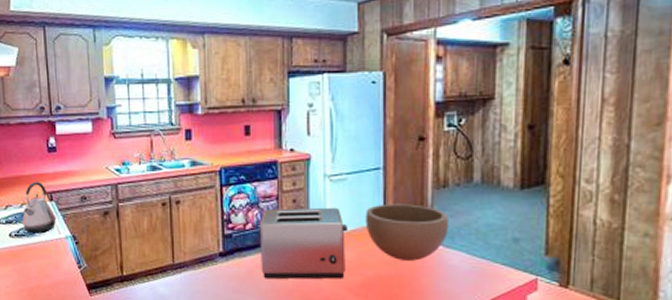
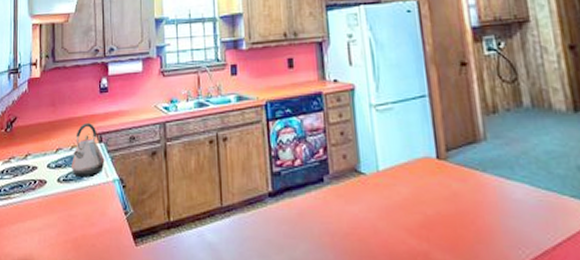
toaster: present [259,207,347,279] -> none [308,139,402,222]
bowl: present [365,203,448,261] -> none [416,132,506,195]

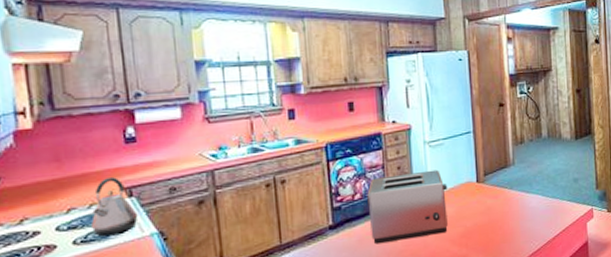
toaster: none [308,139,402,222] -> present [367,169,448,244]

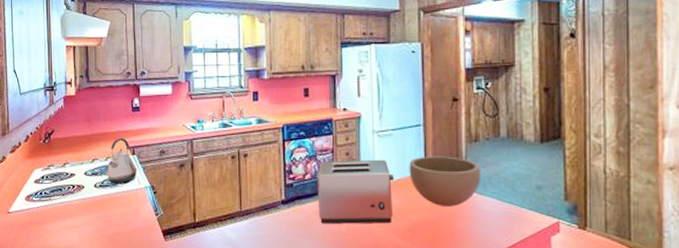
bowl: none [461,160,527,209] -> present [409,156,480,207]

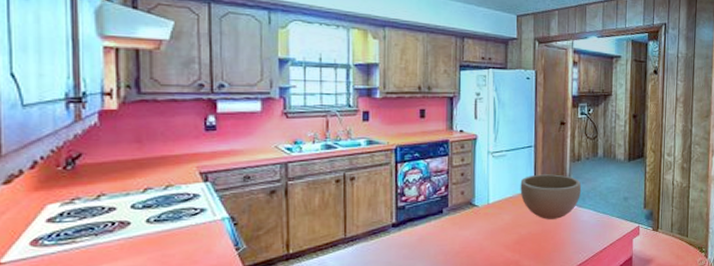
kettle: present [106,138,138,184] -> none [165,162,212,218]
toaster: present [317,159,394,224] -> none [430,179,506,244]

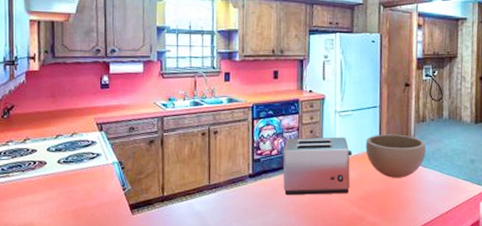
toaster: none [430,179,506,244] -> present [282,136,352,196]

